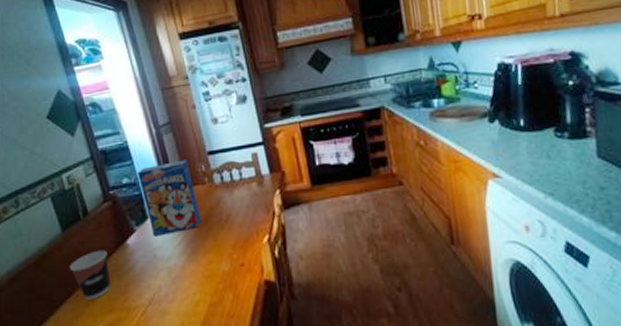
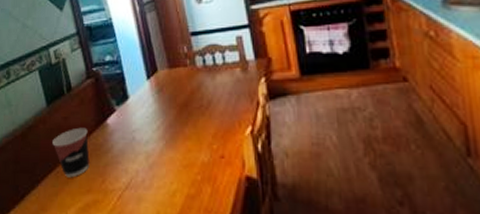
cereal box: present [138,159,202,237] -> none [120,39,182,118]

